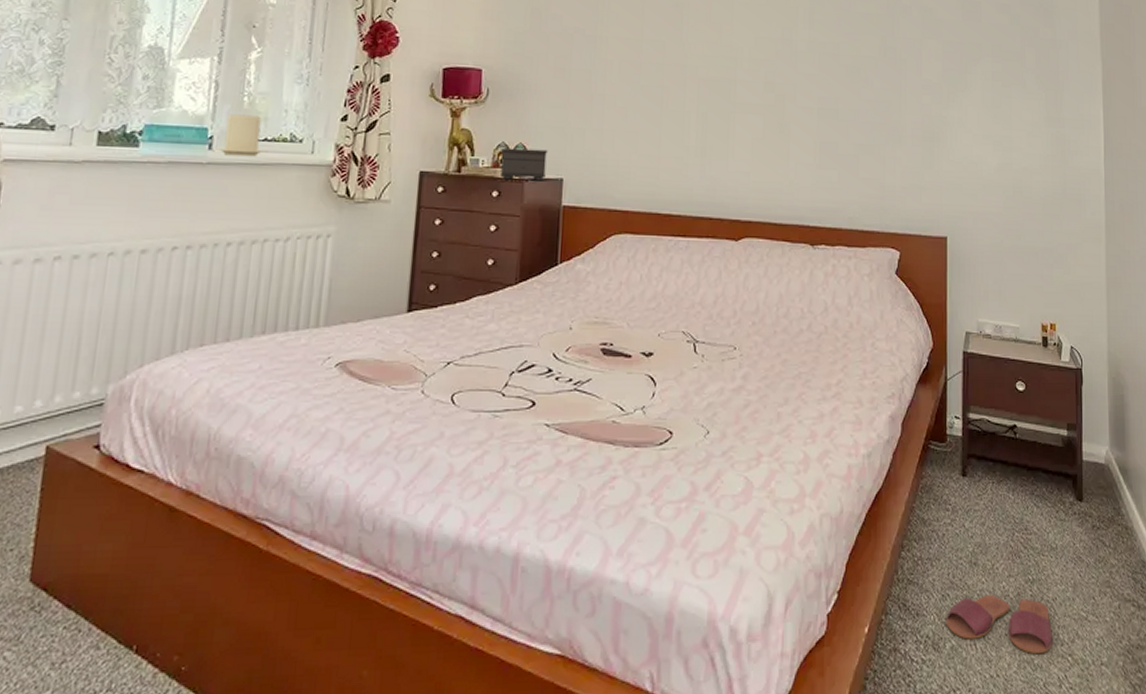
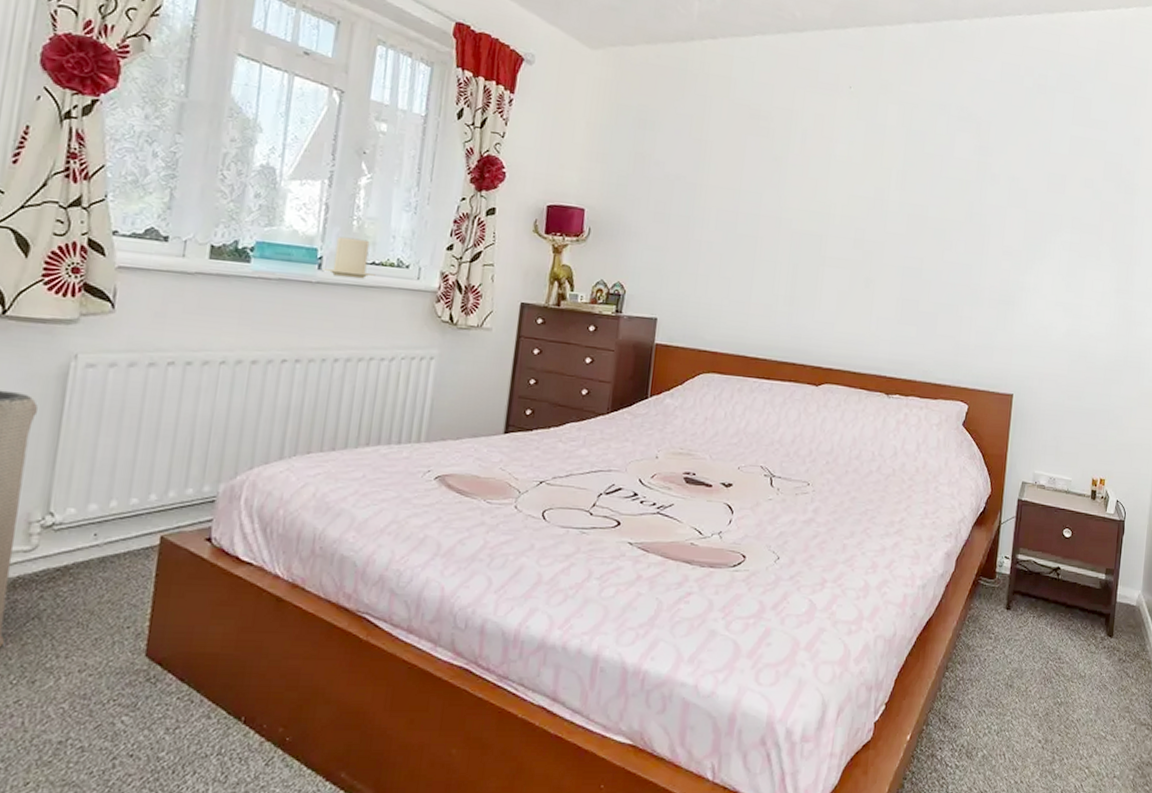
jewelry box: present [499,147,549,181] -> none [597,285,645,319]
slippers: present [945,594,1054,655] -> none [979,713,1074,766]

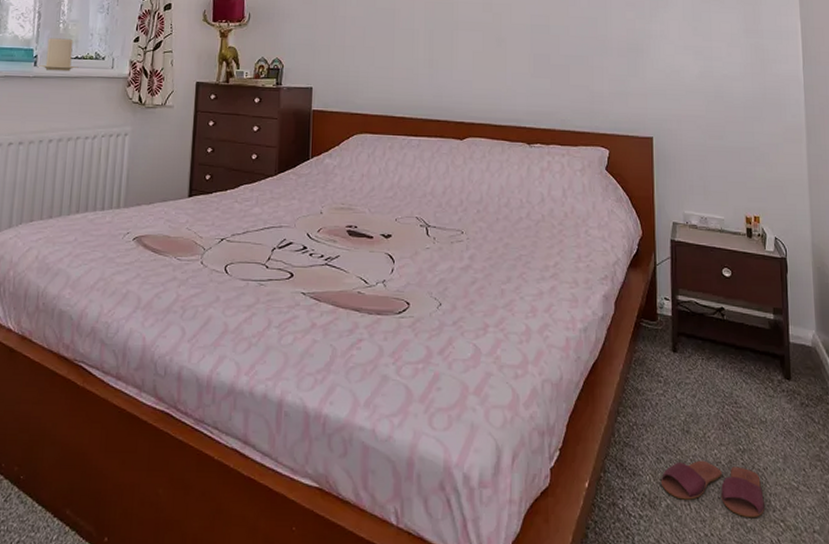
slippers: none [979,713,1074,766] -> present [660,460,766,518]

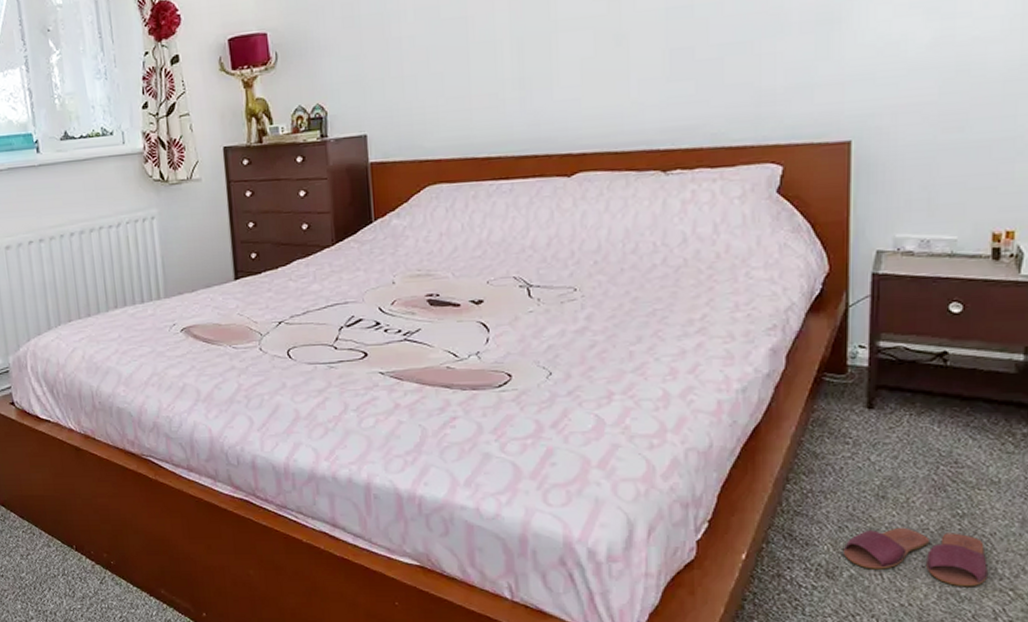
candle: present [38,38,79,72] -> none [41,115,86,156]

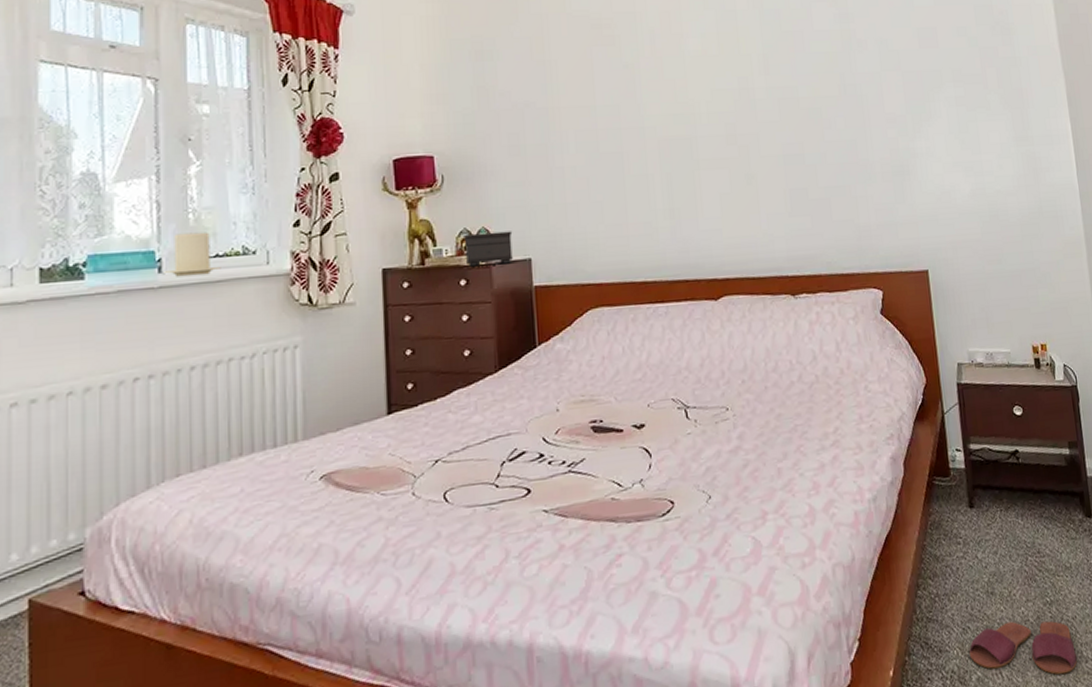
candle: none [41,115,86,156] -> present [163,232,221,277]
jewelry box: none [299,107,348,145] -> present [464,231,513,268]

